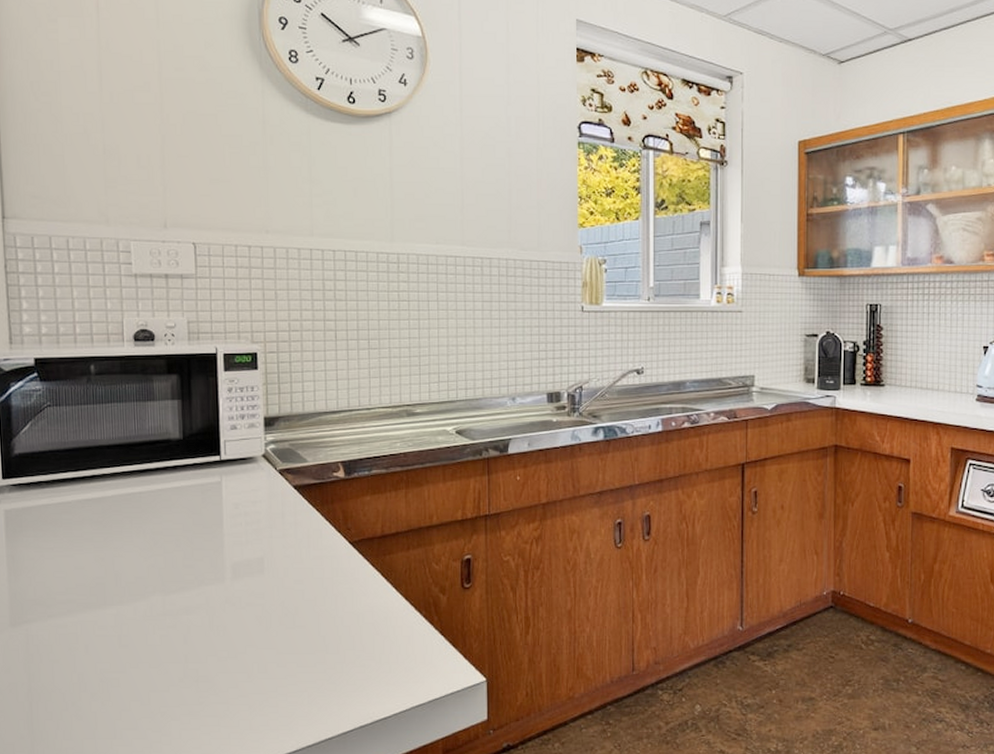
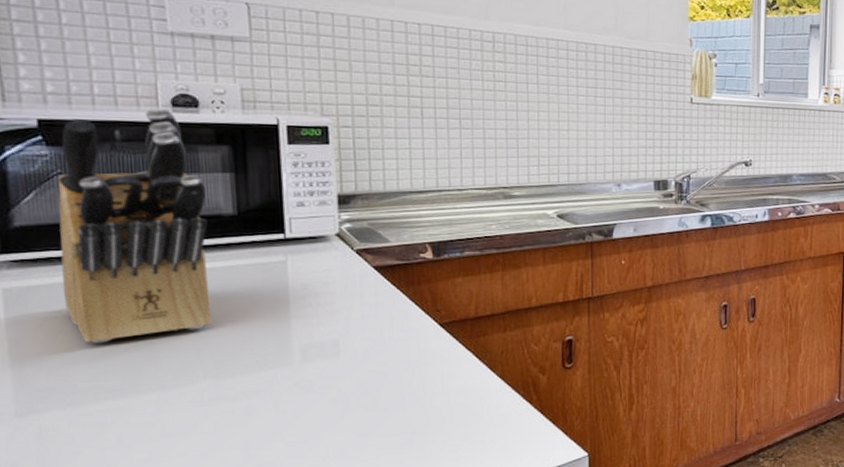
knife block: none [47,343,161,560] -> present [57,108,212,343]

